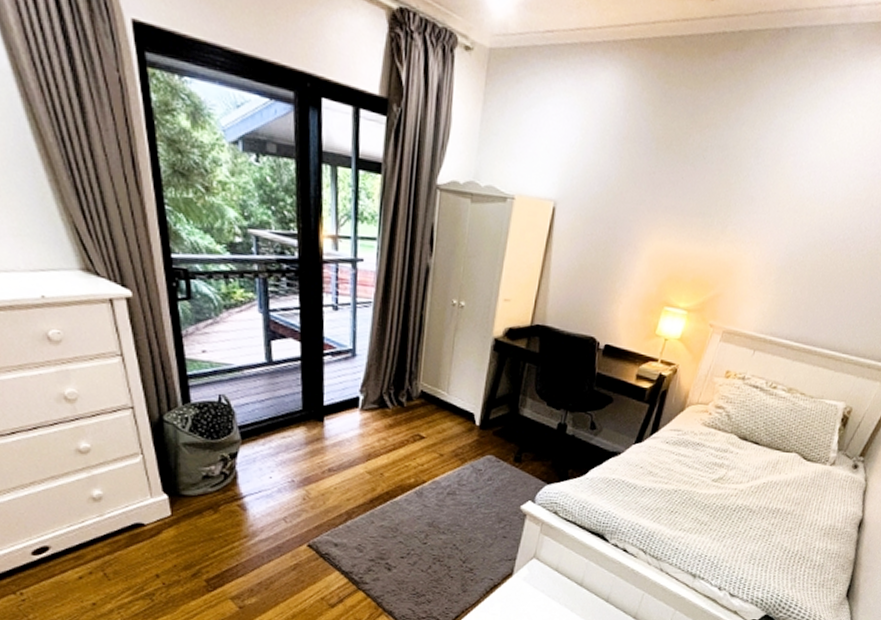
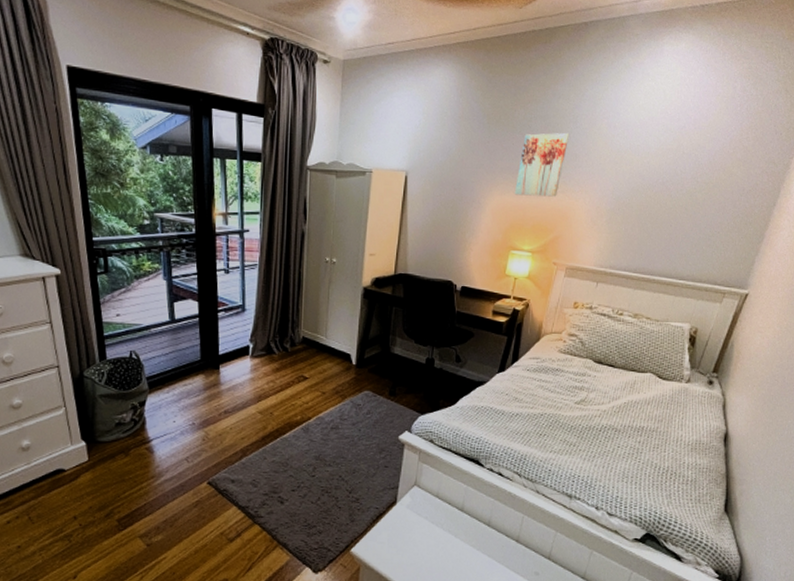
wall art: none [676,166,749,247] -> present [514,132,570,197]

